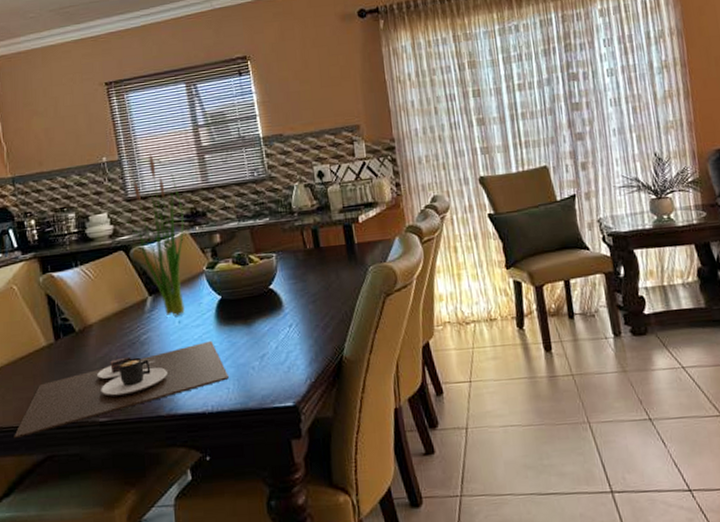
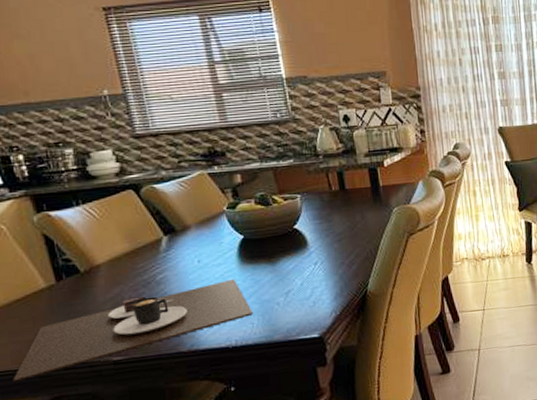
plant: present [126,153,185,316] -> none [135,88,204,256]

